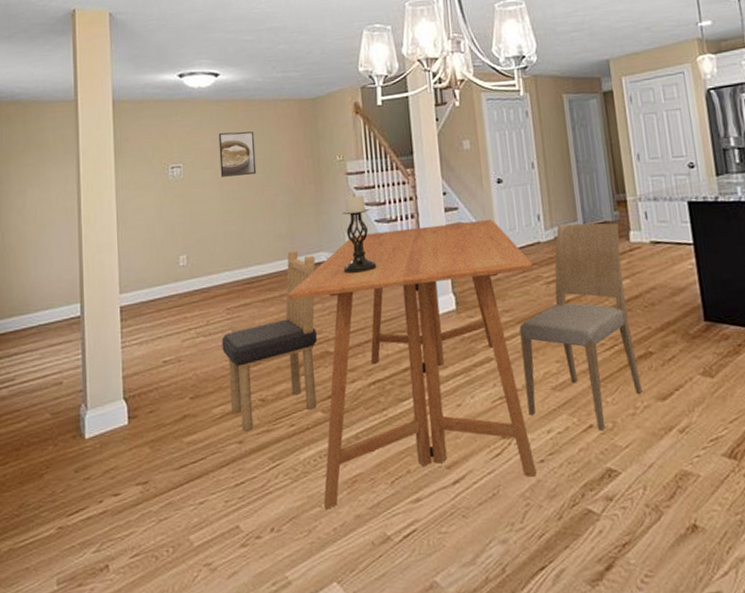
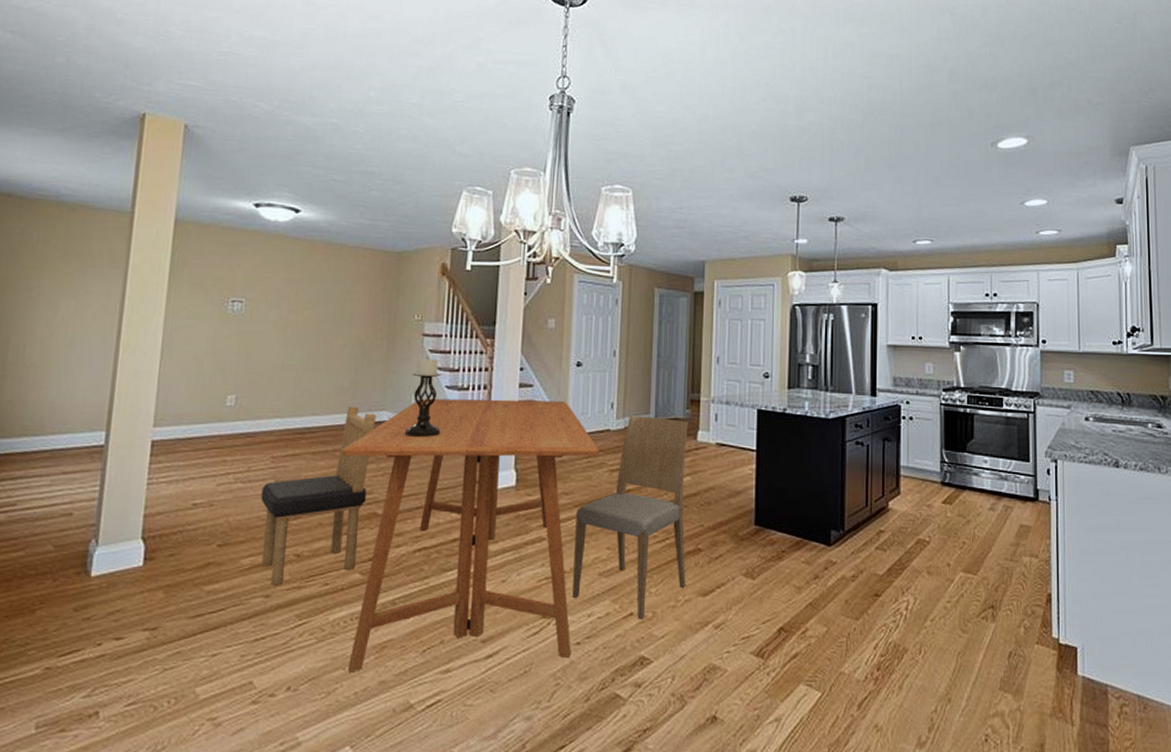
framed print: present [218,131,257,177] -> none [286,272,330,321]

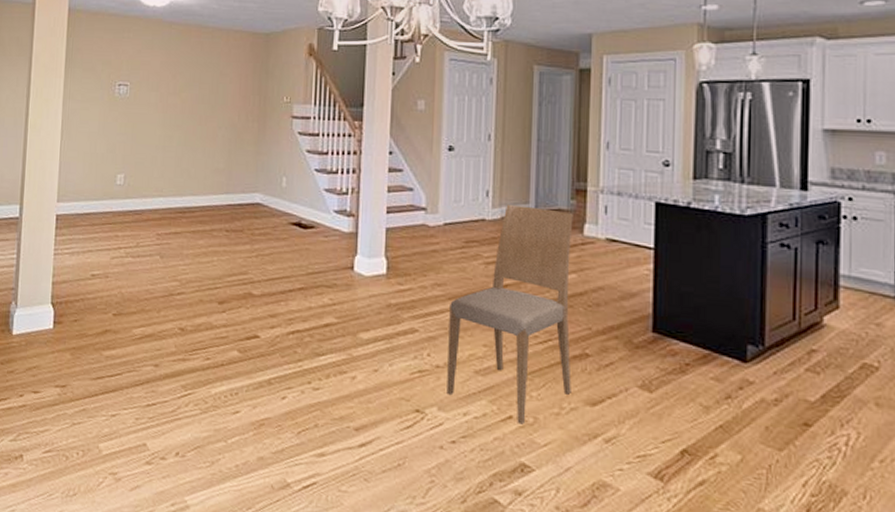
dining chair: present [261,407,376,585] -> none [148,188,249,356]
dining table: present [342,398,599,673] -> none [219,181,474,456]
candle holder: present [404,356,442,438] -> none [276,138,311,221]

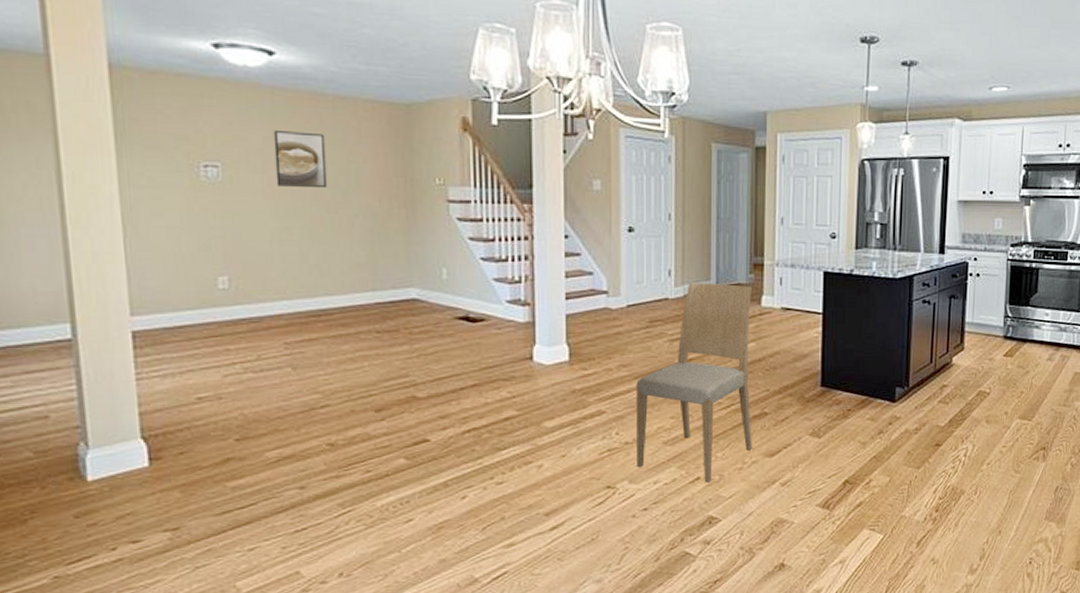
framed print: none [165,56,204,103] -> present [273,129,328,187]

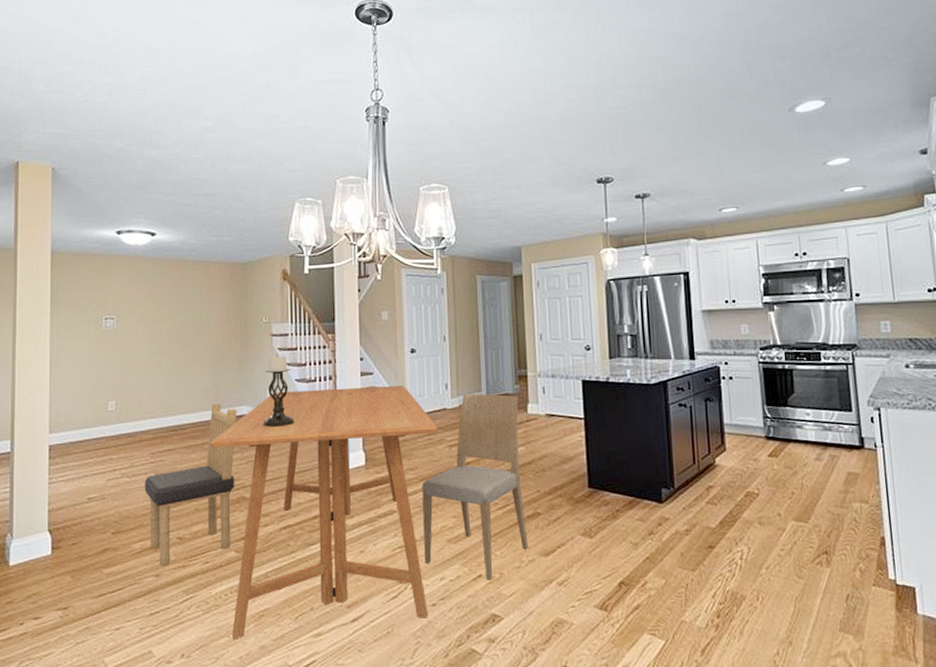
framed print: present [273,129,328,187] -> none [152,289,187,331]
dining chair: none [278,284,403,476] -> present [144,404,237,565]
dining table: none [368,270,658,555] -> present [210,386,438,640]
candle holder: none [438,225,480,316] -> present [263,354,294,428]

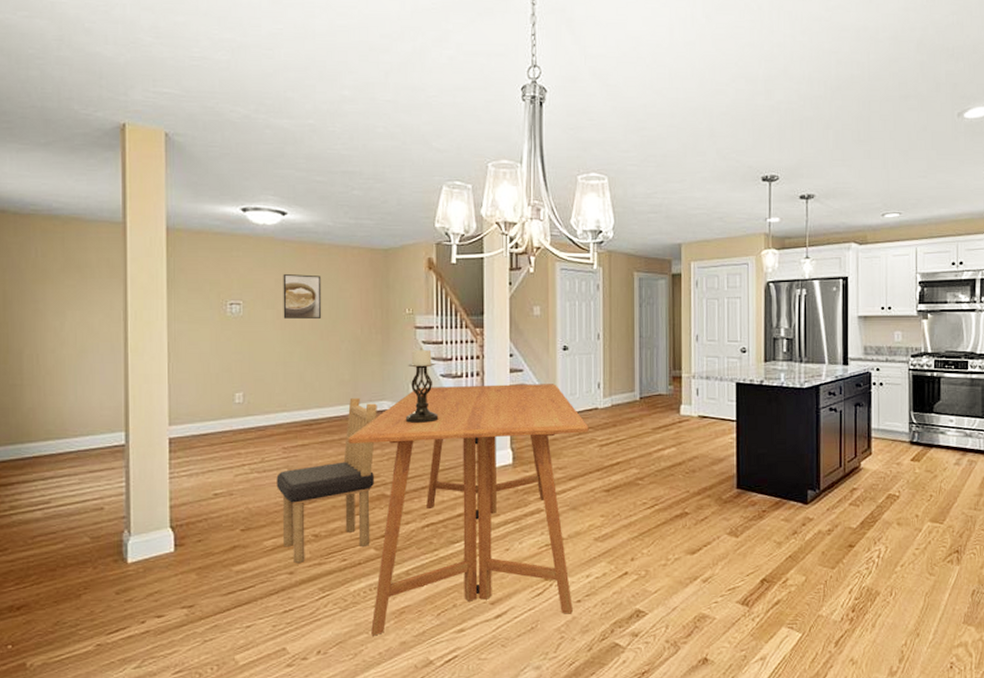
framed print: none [152,289,187,331] -> present [283,273,322,319]
dining chair: present [422,393,528,581] -> none [570,393,675,578]

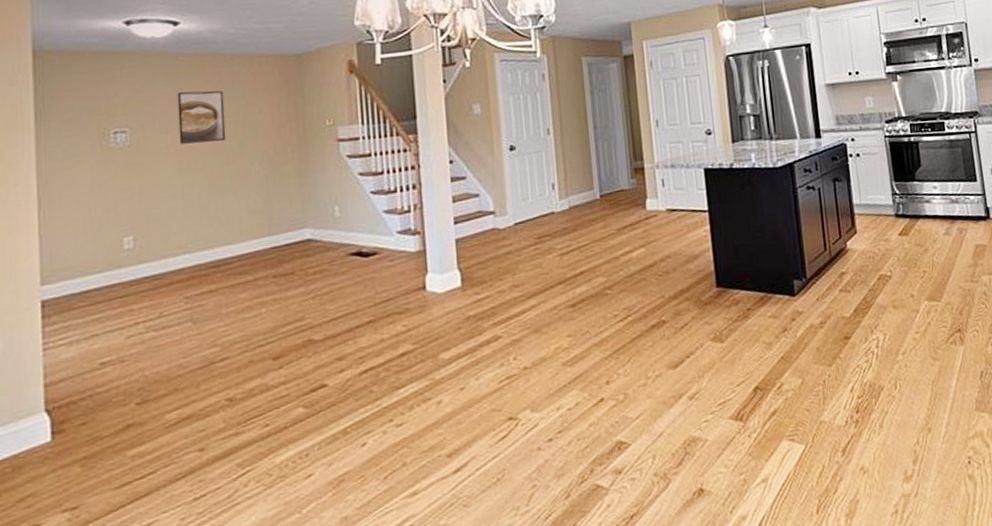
dining chair: present [276,398,377,563] -> none [178,228,298,437]
dining table: present [348,384,589,636] -> none [265,189,546,515]
candle holder: present [405,347,439,424] -> none [331,162,372,252]

